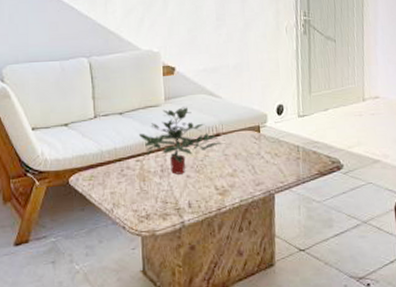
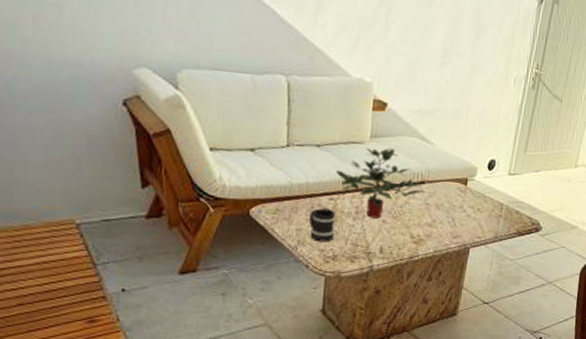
mug: none [121,170,145,203] -> present [309,208,336,242]

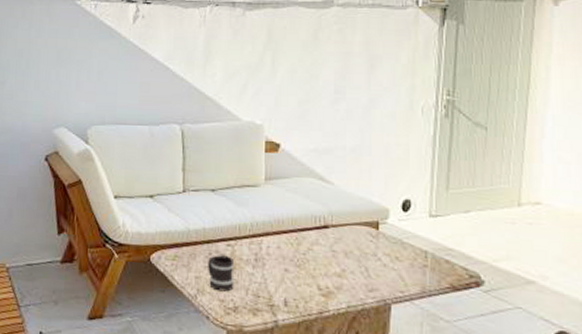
potted plant: present [335,148,426,218] -> none [231,190,331,267]

